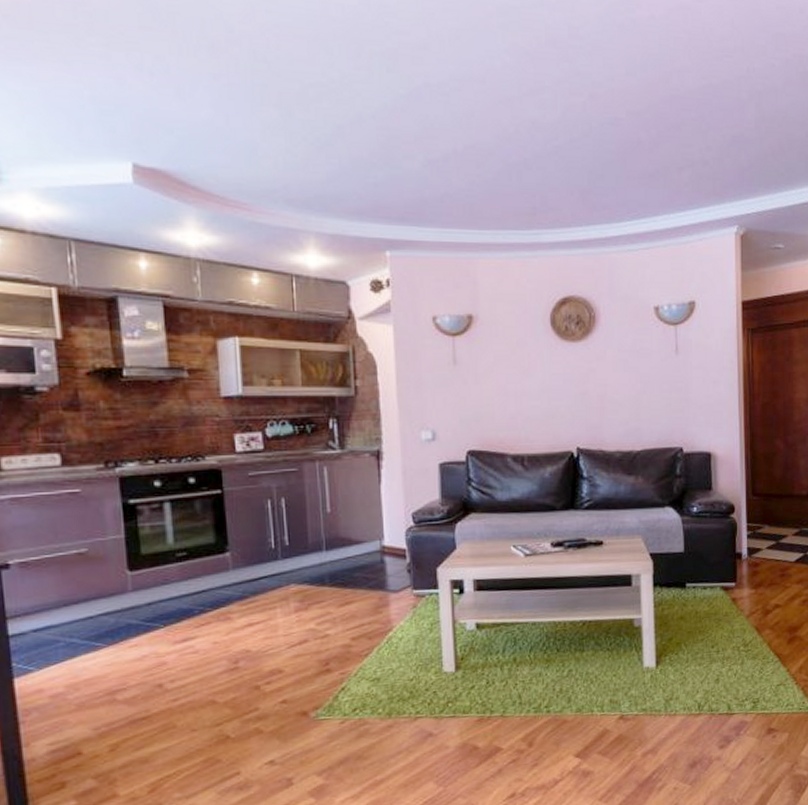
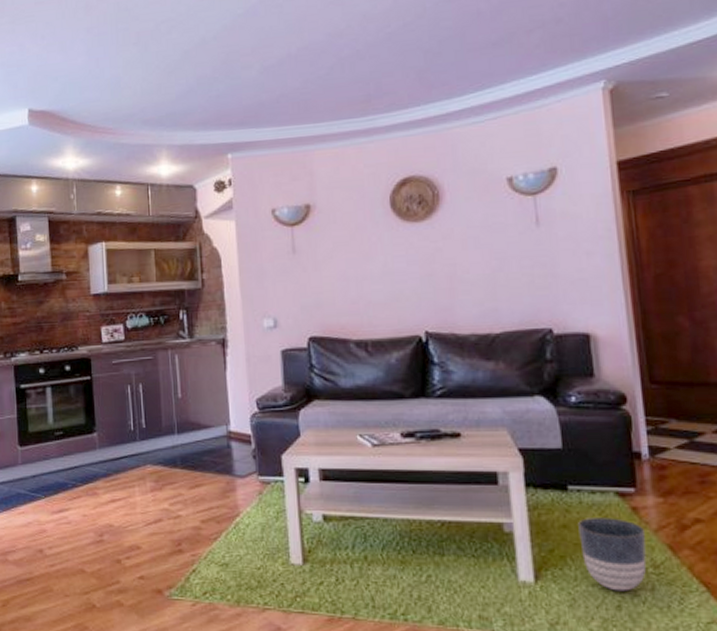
planter: none [692,608,739,668] -> present [578,518,647,591]

